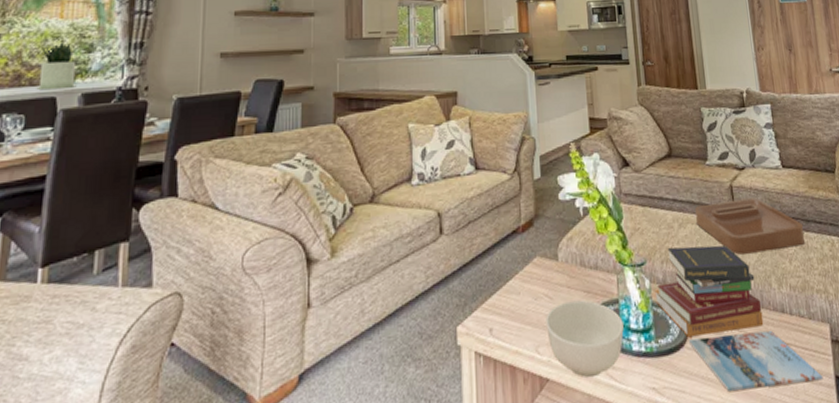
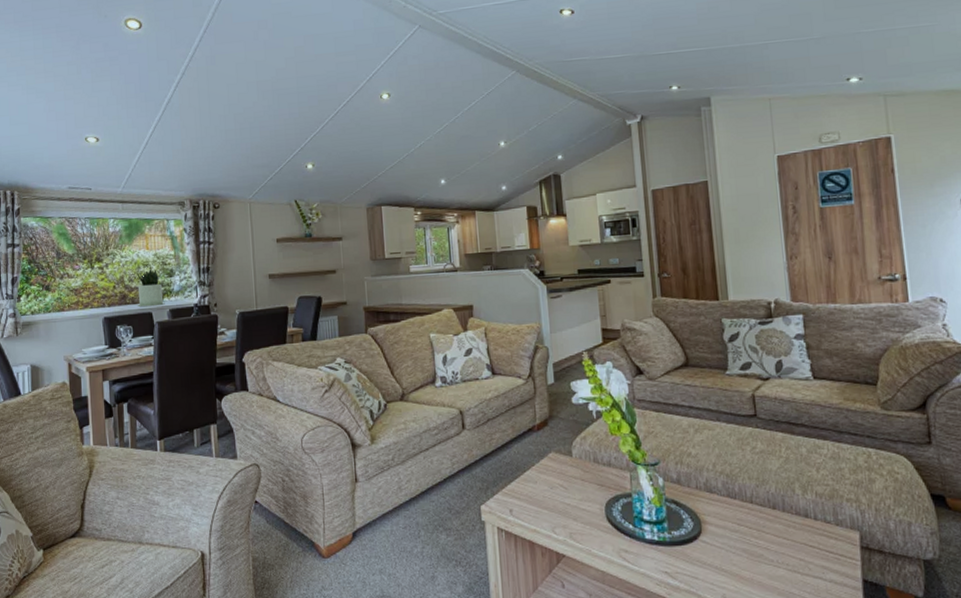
bowl: present [546,300,624,378] -> none [561,492,637,558]
books: present [654,245,764,338] -> none [668,450,784,532]
magazine: present [688,330,823,391] -> none [702,532,849,583]
decorative tray: present [694,198,806,255] -> none [712,407,837,461]

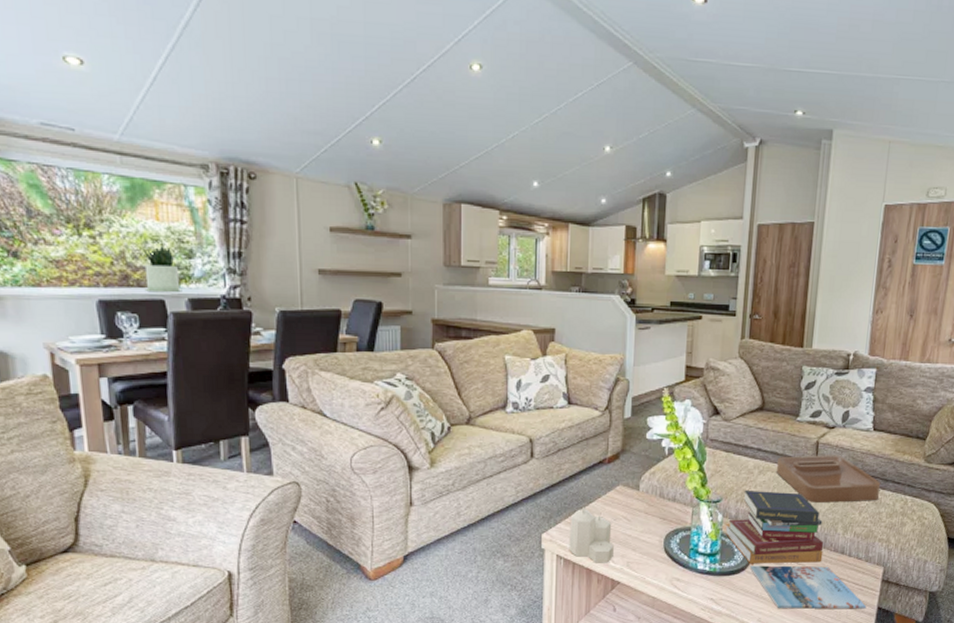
candle: none [506,475,555,535] -> present [569,506,614,563]
books: none [668,450,784,532] -> present [725,490,824,564]
magazine: none [702,532,849,583] -> present [749,565,867,609]
decorative tray: none [712,407,837,461] -> present [776,455,881,503]

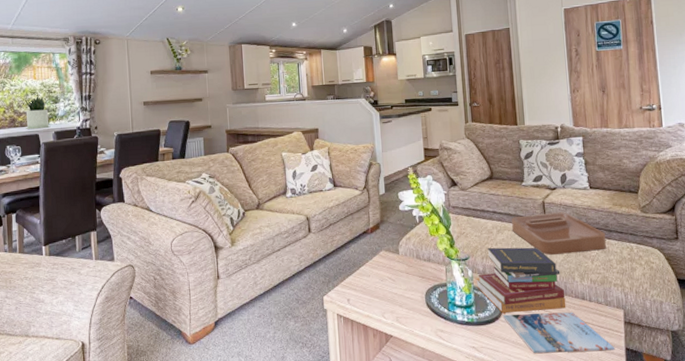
candle: present [569,506,614,563] -> none [345,270,384,320]

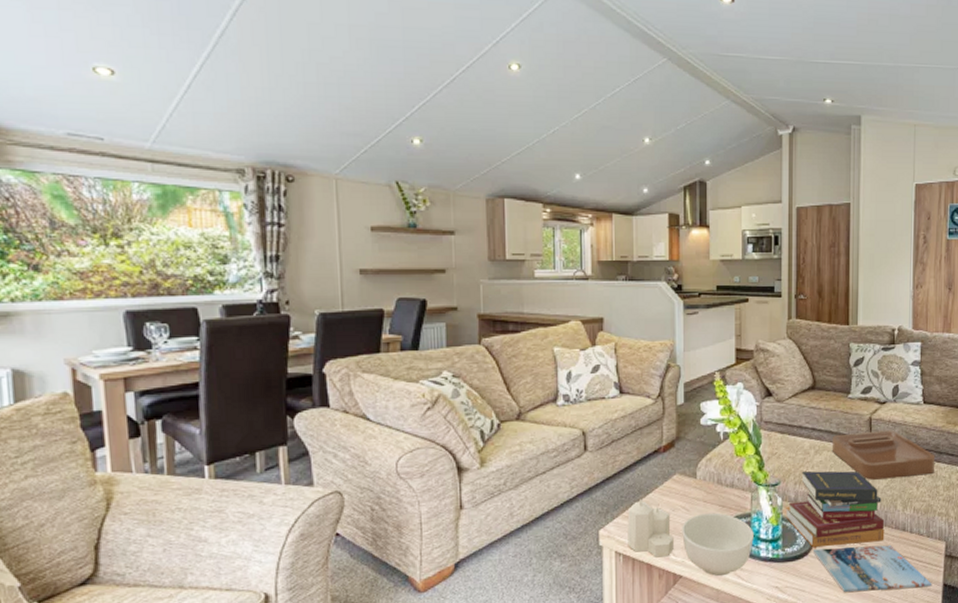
planter: present [25,96,51,130] -> none [174,252,216,301]
candle: none [345,270,384,320] -> present [627,498,674,558]
bowl: none [390,283,451,337] -> present [682,513,754,576]

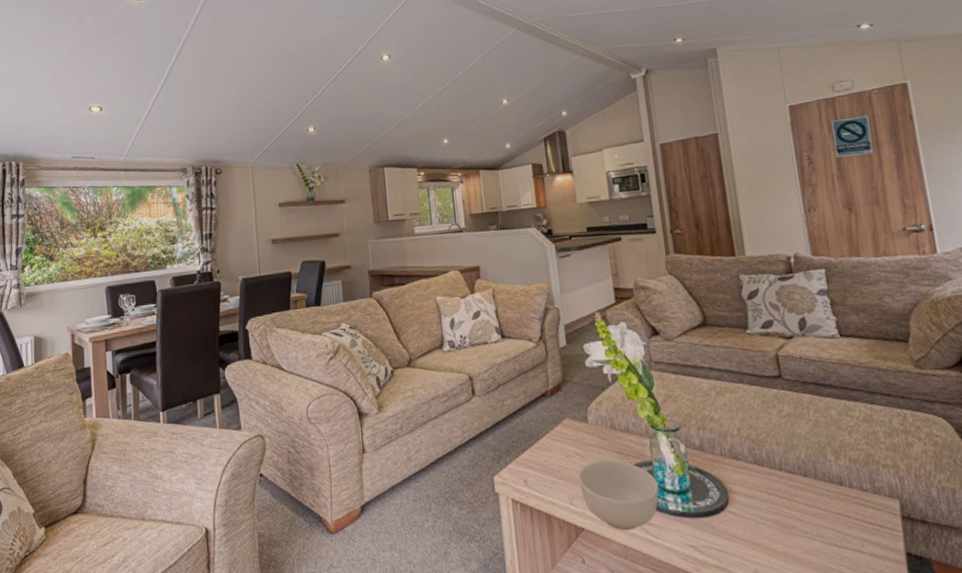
candle: present [627,498,674,558] -> none [520,444,572,507]
books: present [785,471,885,548] -> none [691,414,818,502]
magazine: present [812,544,932,592] -> none [729,501,891,557]
decorative tray: present [831,430,936,480] -> none [734,368,869,425]

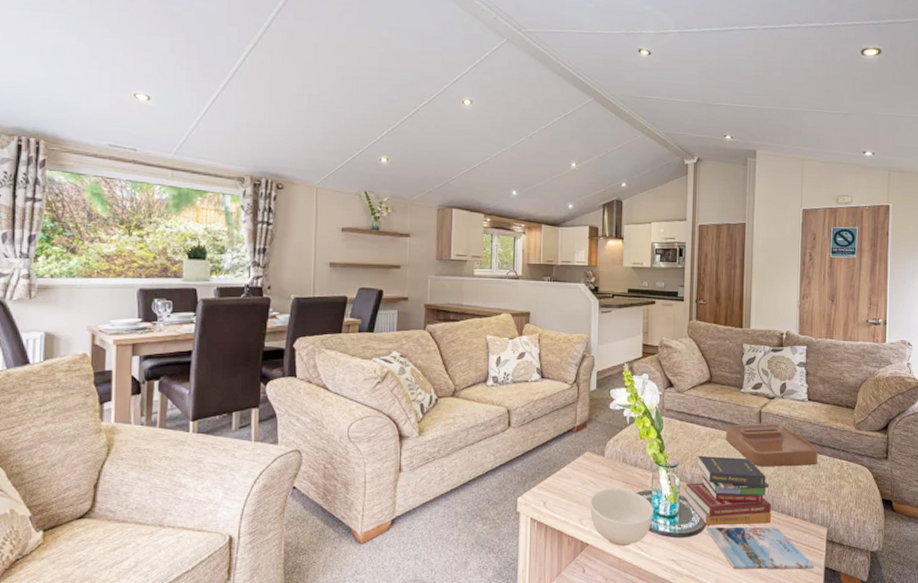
planter: none [139,236,168,276] -> present [180,243,213,283]
books: none [691,414,818,502] -> present [682,455,772,526]
magazine: none [729,501,891,557] -> present [706,527,815,569]
decorative tray: none [734,368,869,425] -> present [725,423,819,467]

